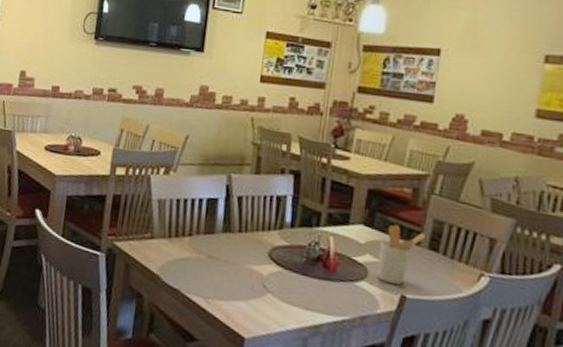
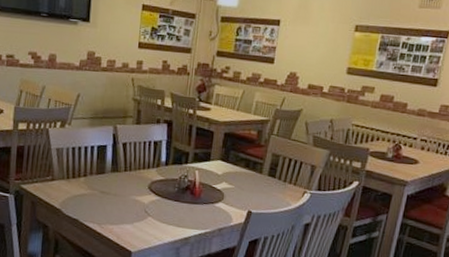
utensil holder: present [377,224,427,285] -> none [231,159,267,204]

